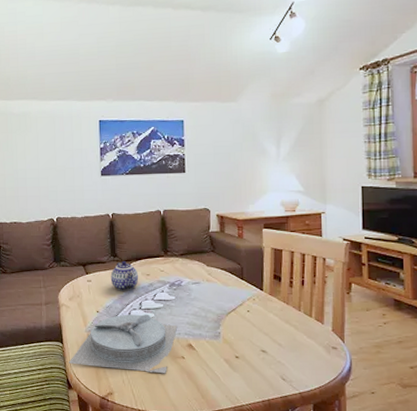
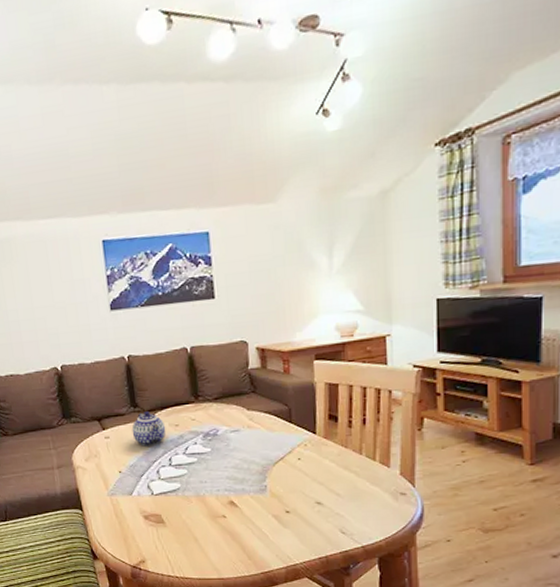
plate: present [69,314,178,374] -> none [91,471,216,536]

